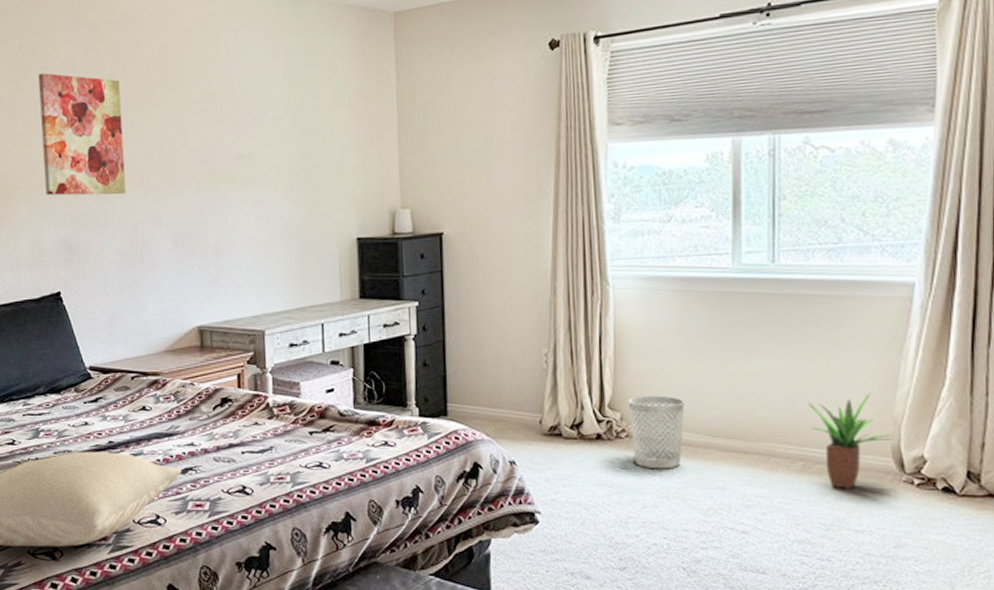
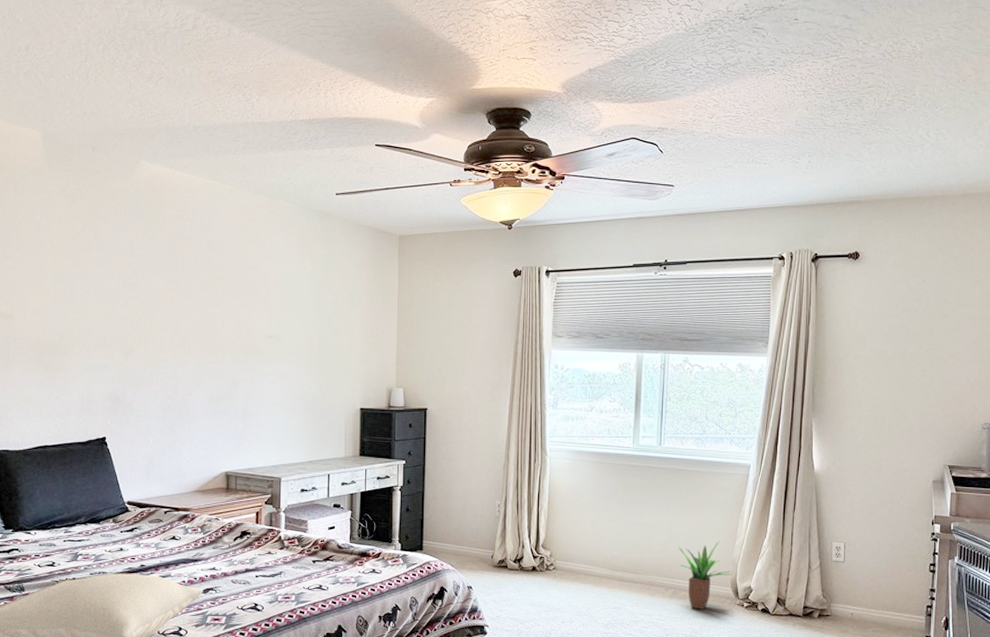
wall art: present [38,73,126,196] -> none [98,252,170,359]
wastebasket: present [628,395,684,469] -> none [556,539,595,594]

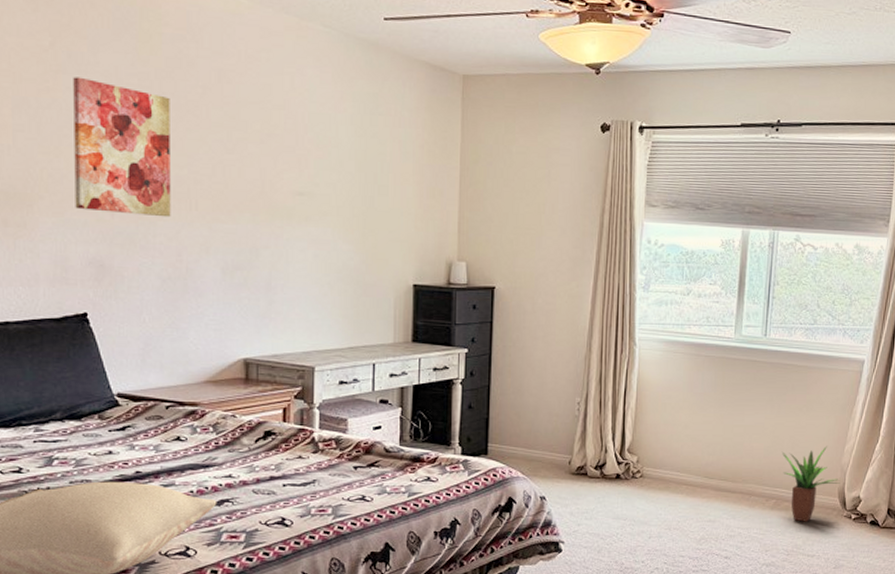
wall art: none [98,252,170,359] -> present [73,77,171,217]

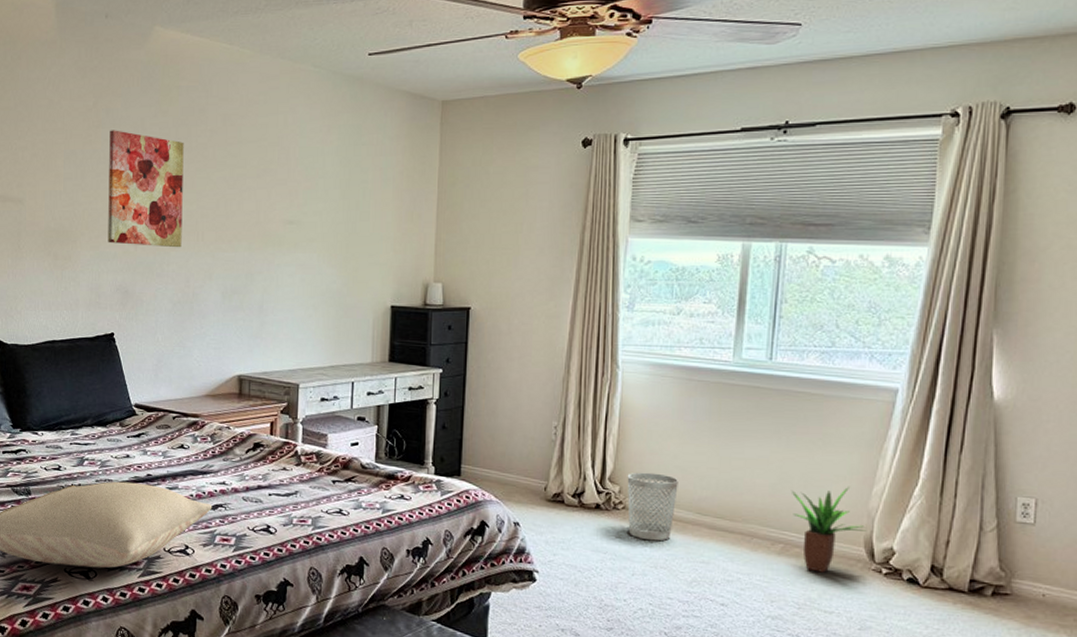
wastebasket: none [644,442,689,505] -> present [627,472,678,541]

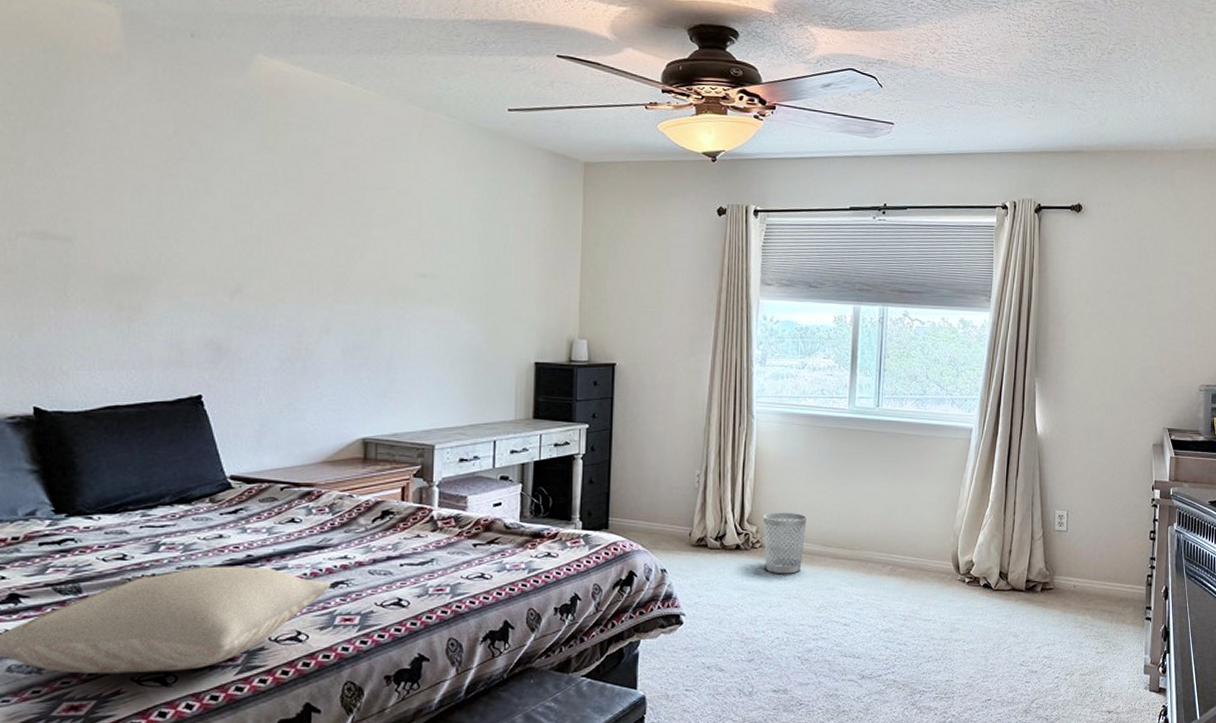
wall art: present [108,130,184,248] -> none [193,164,294,300]
potted plant: present [792,486,867,573] -> none [897,511,954,587]

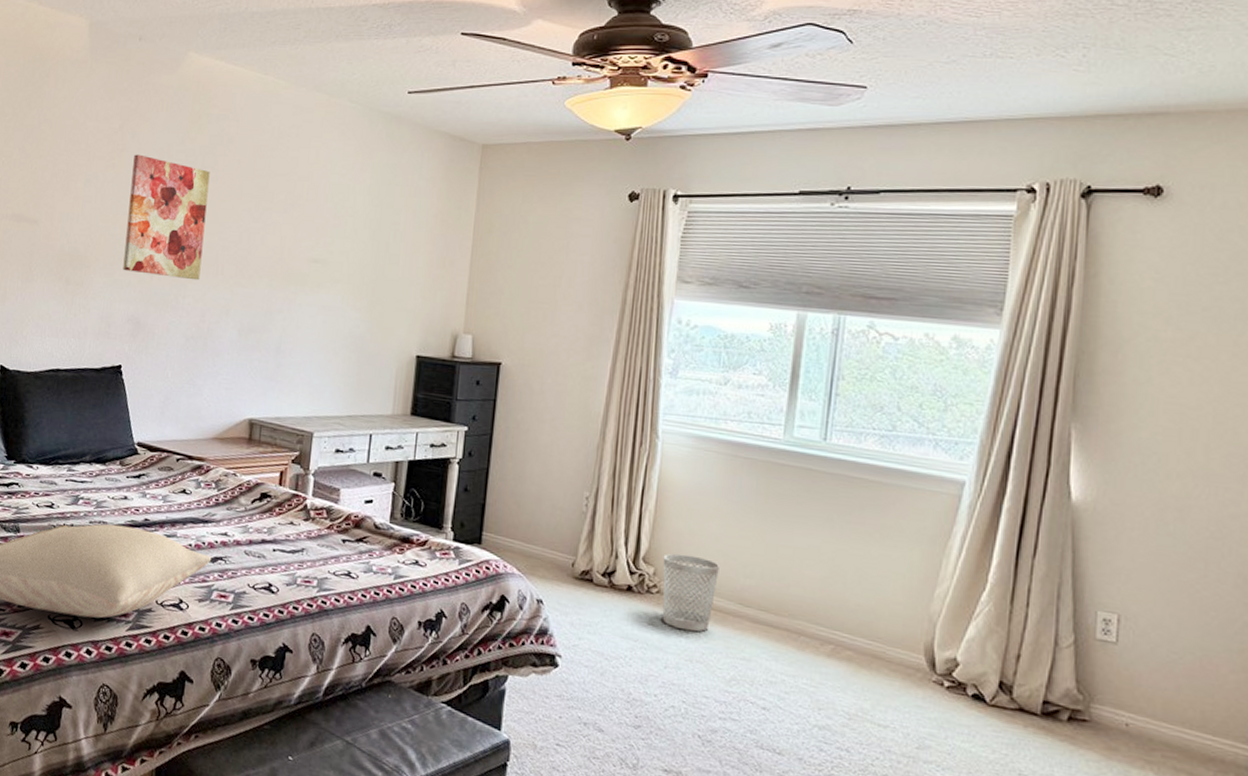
wall art: none [193,164,294,300] -> present [123,154,210,281]

